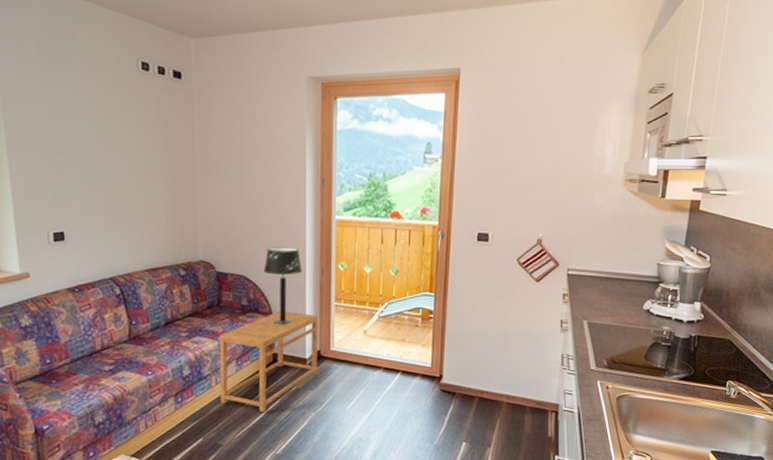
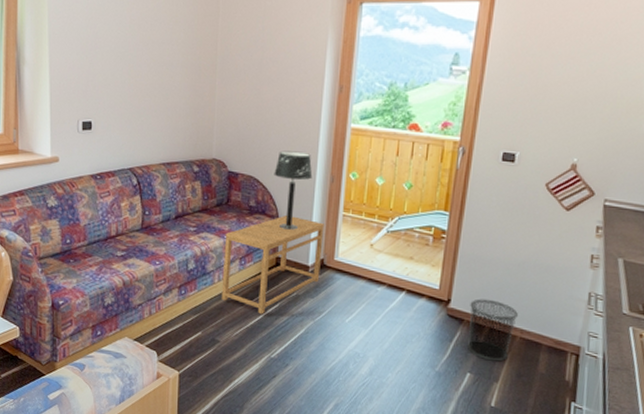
waste bin: none [460,371,503,428] -> present [466,299,518,362]

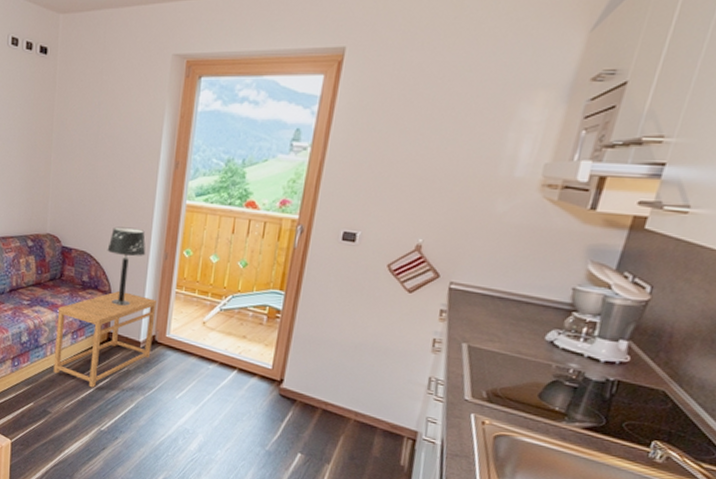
waste bin: present [466,299,518,362] -> none [298,380,353,443]

